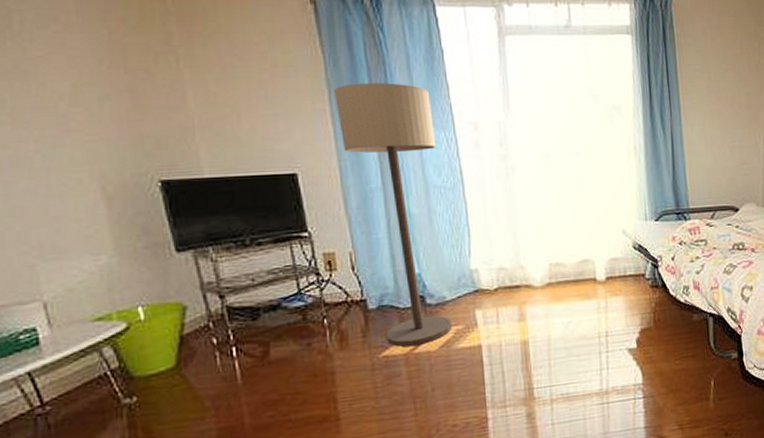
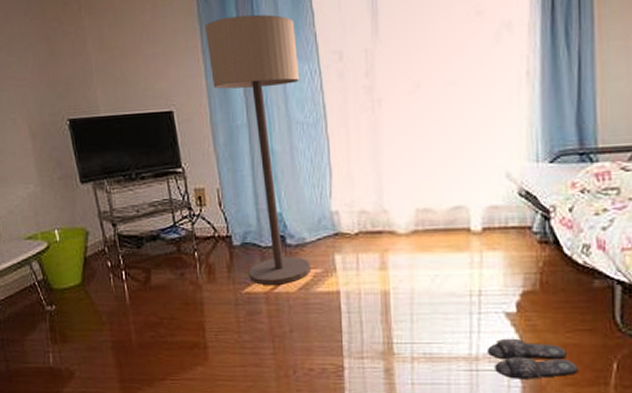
slippers: none [616,370,686,406] -> present [488,338,578,379]

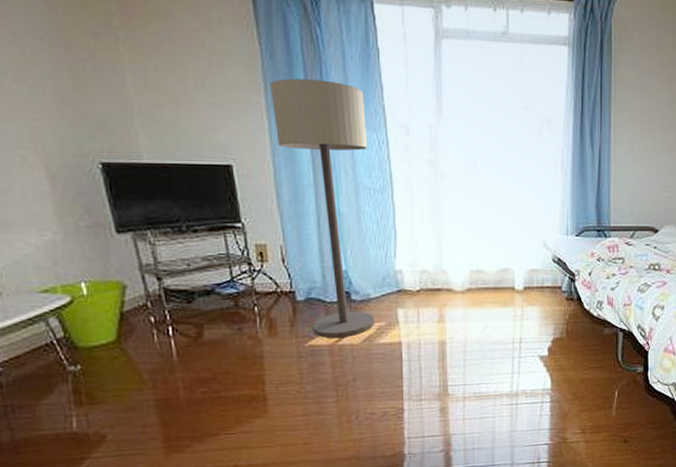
slippers: present [488,338,578,379] -> none [526,376,591,409]

